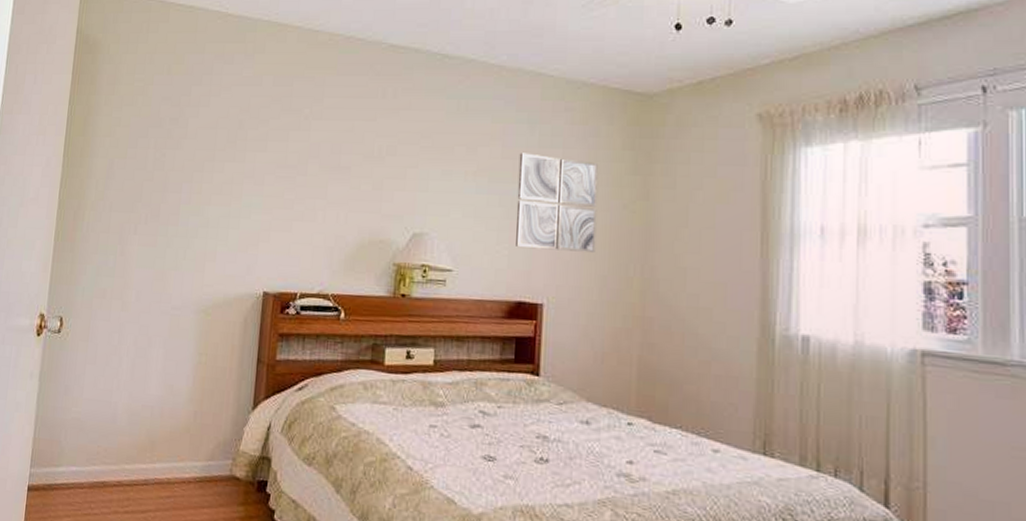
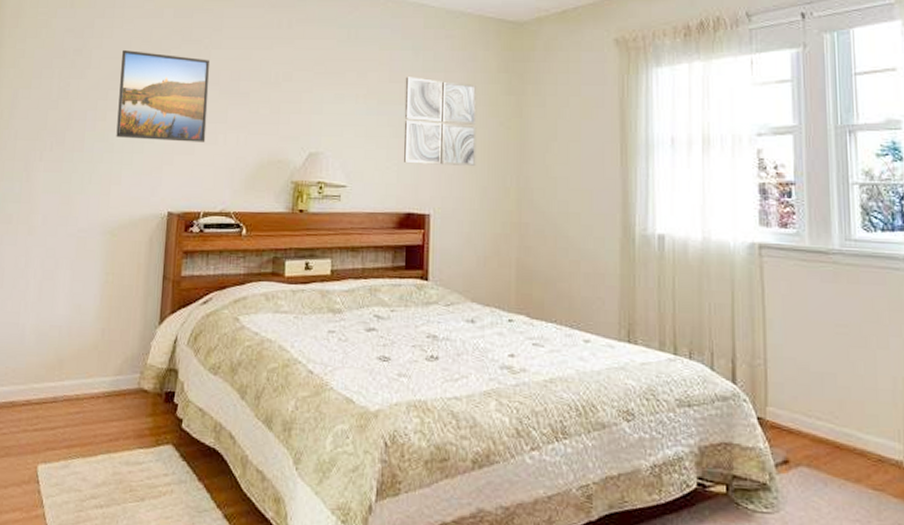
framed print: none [211,120,310,219] -> present [116,50,210,142]

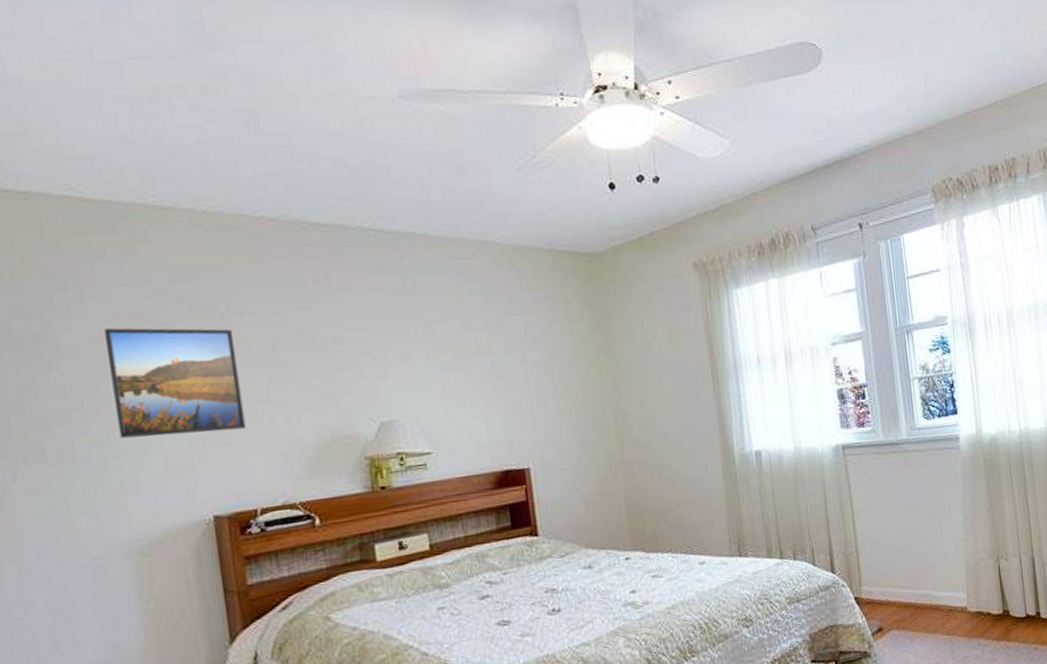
wall art: present [404,77,477,167] -> none [479,323,571,418]

